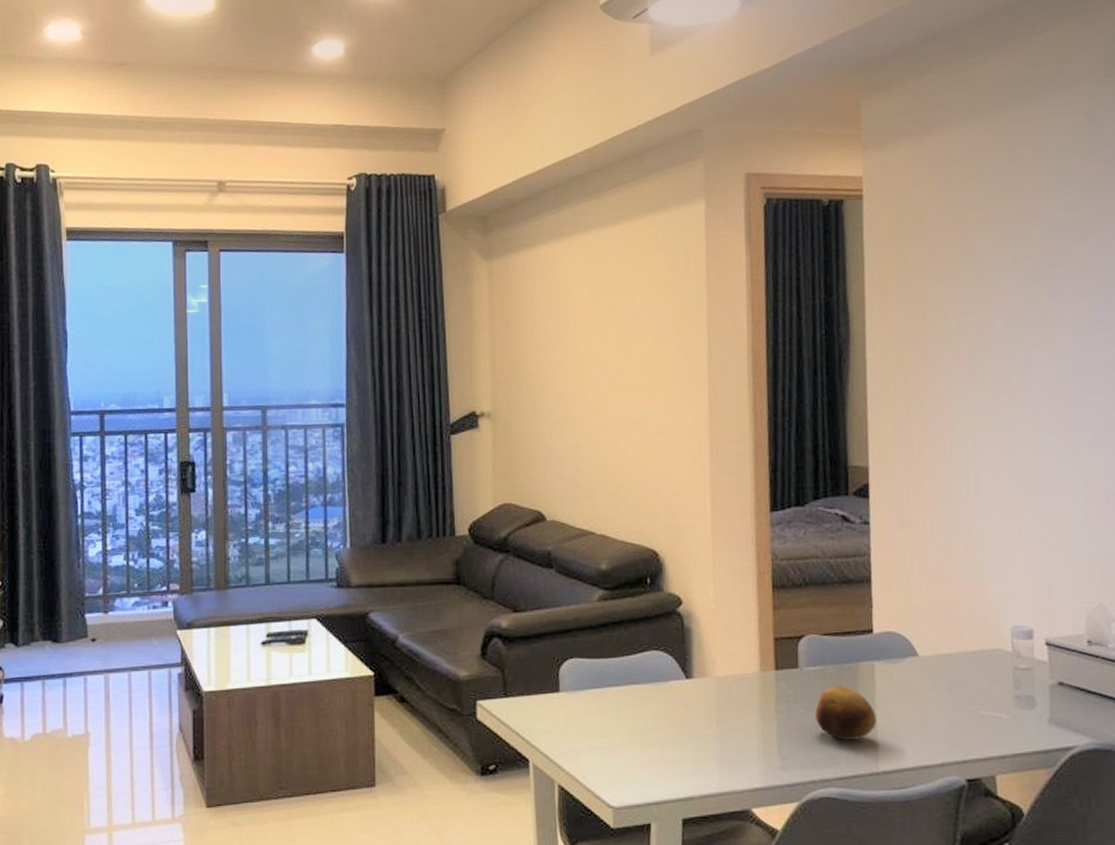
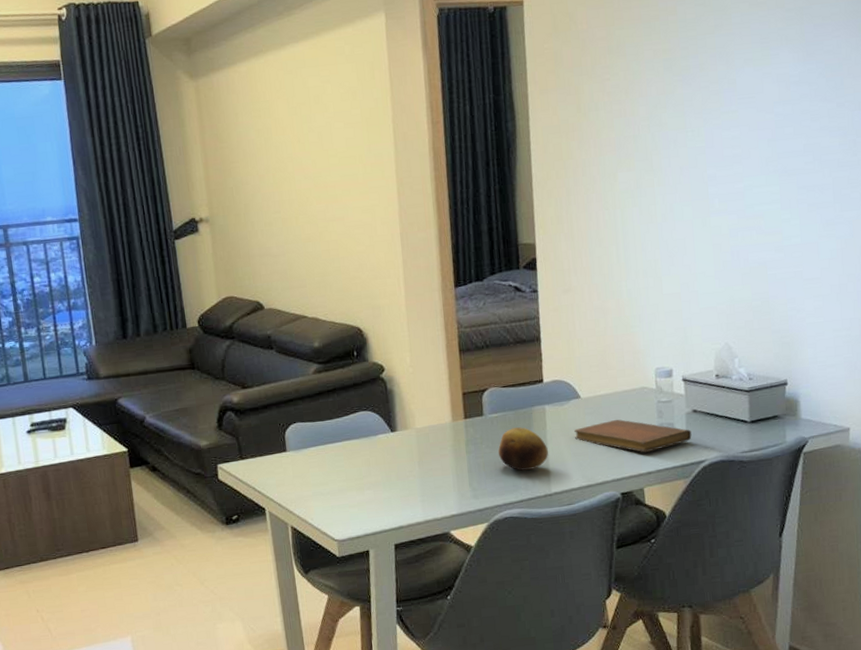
notebook: none [910,687,1057,731] -> present [574,419,692,453]

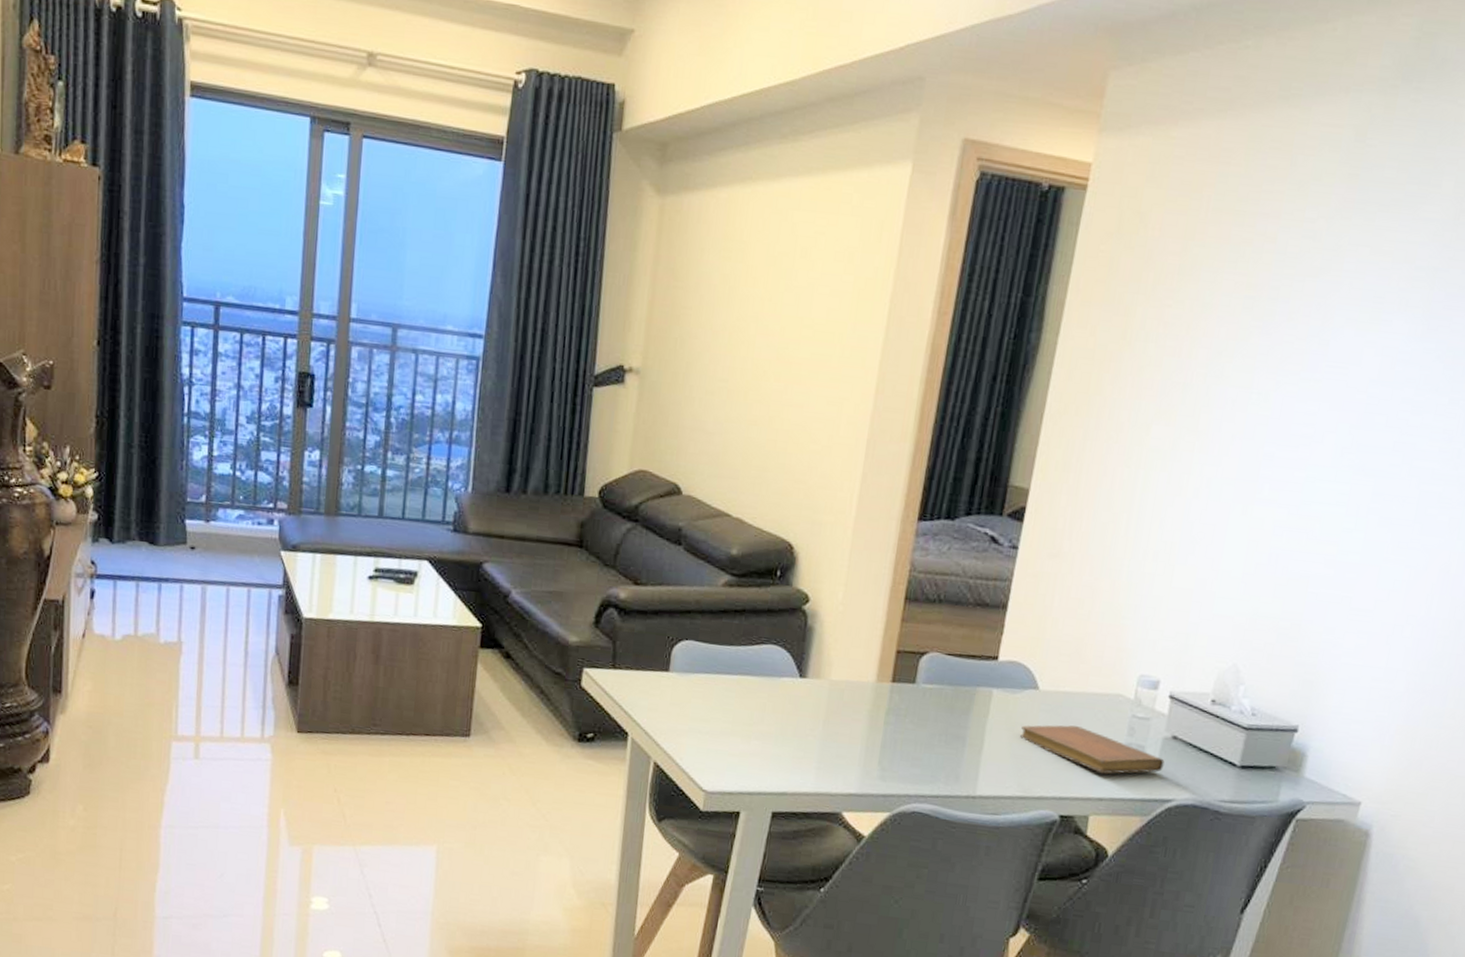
fruit: present [498,427,548,471] -> none [922,706,984,762]

